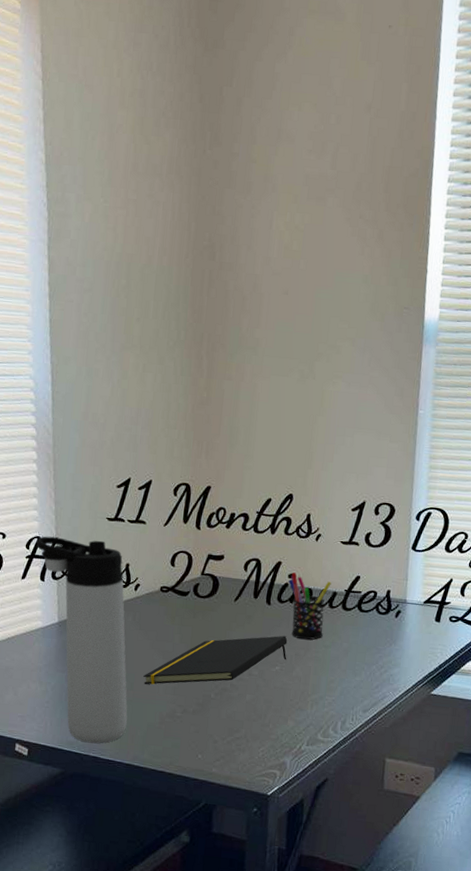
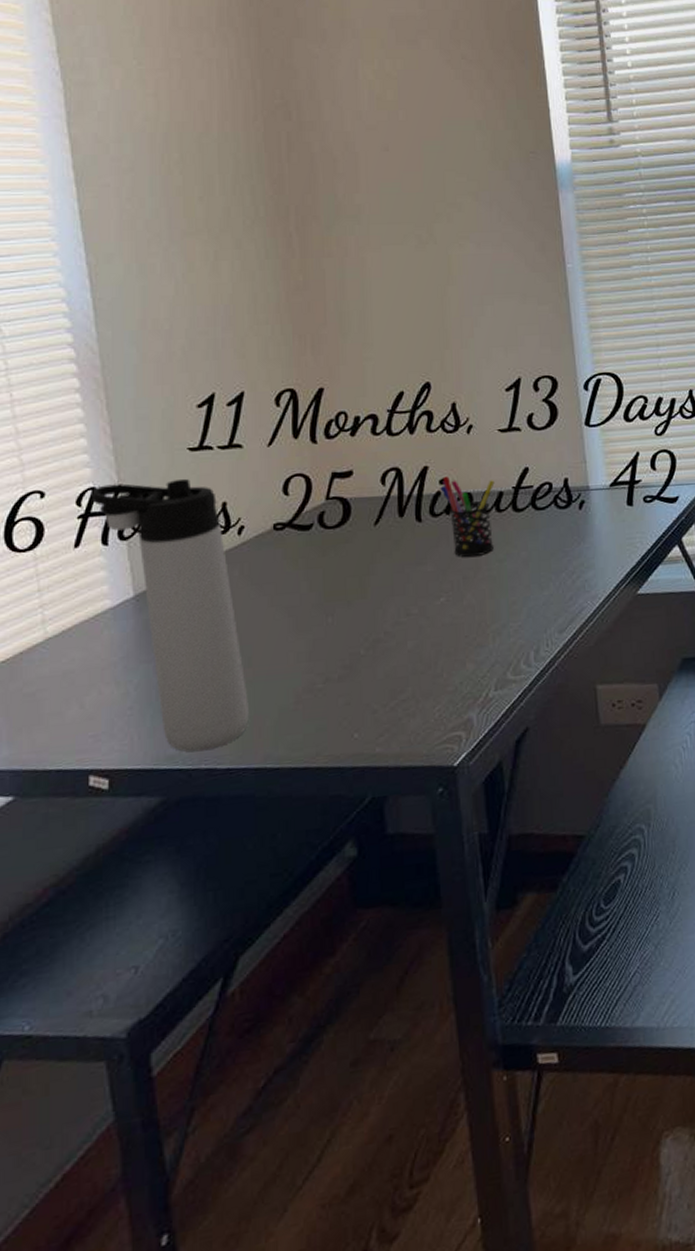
notepad: present [143,635,288,685] -> none [264,557,453,656]

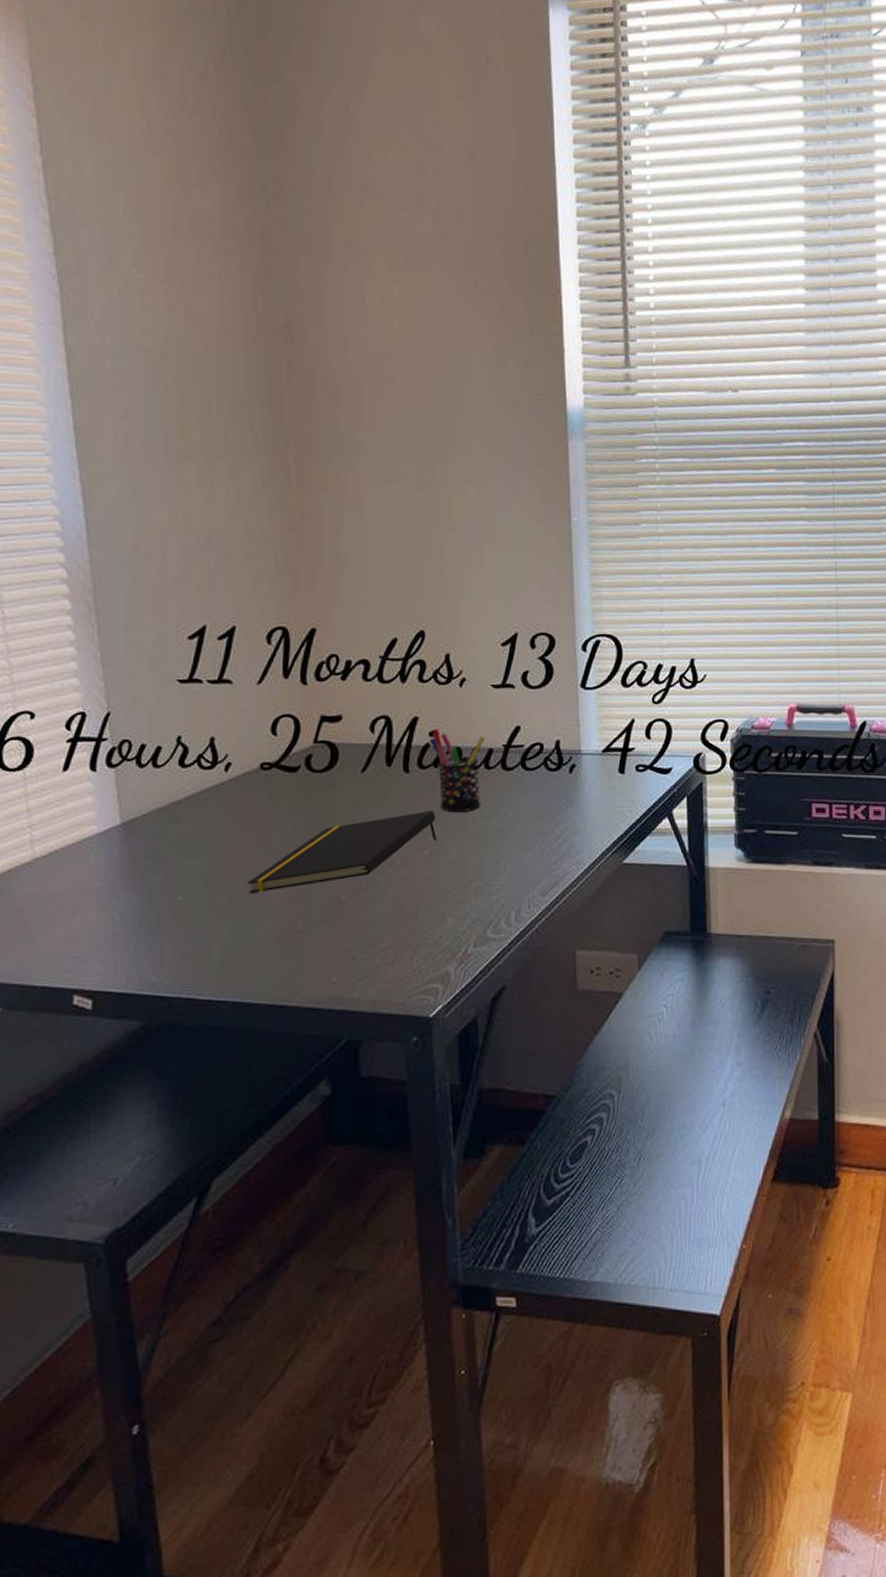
thermos bottle: present [90,478,249,752] -> none [80,710,230,981]
notepad: none [264,557,453,656] -> present [247,810,437,894]

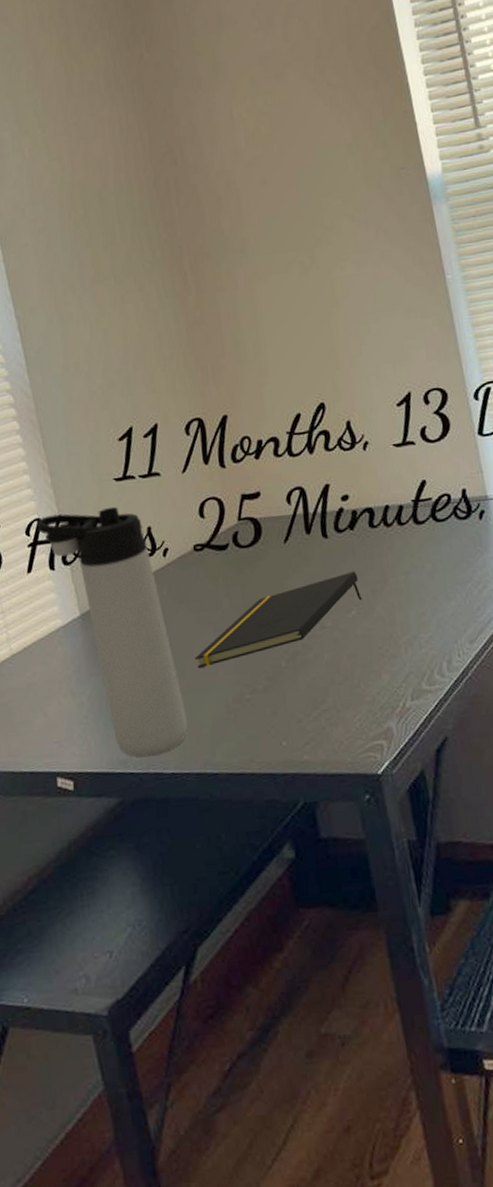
thermos bottle: none [80,710,230,981] -> present [37,506,188,758]
pen holder: present [429,729,485,812] -> none [342,493,399,571]

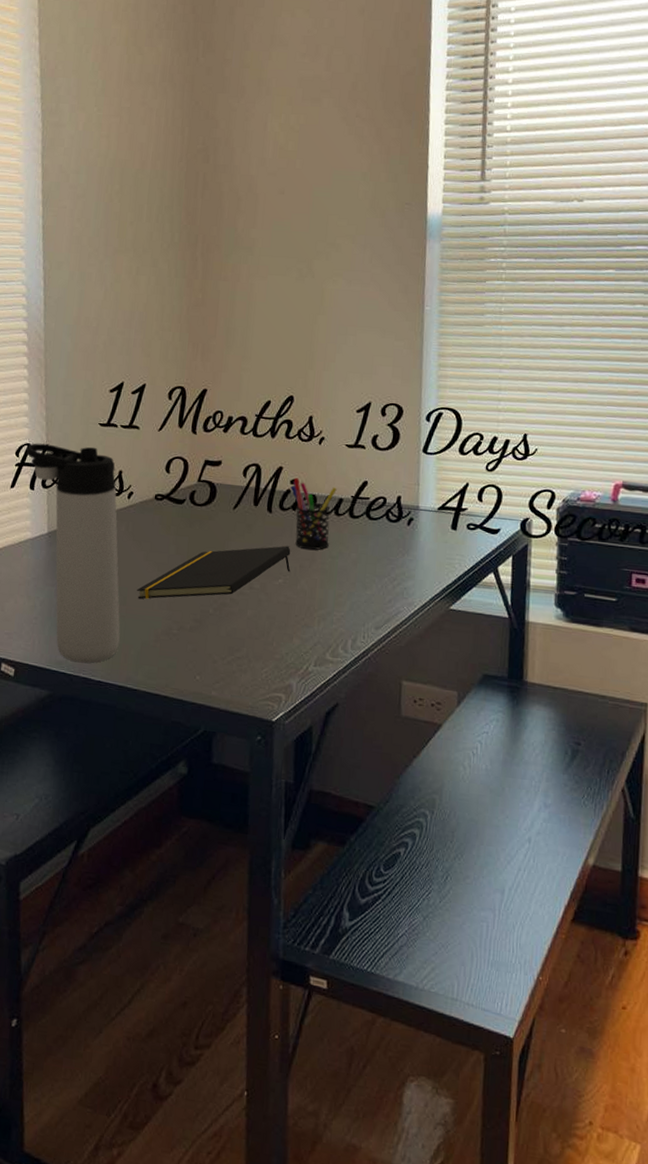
pen holder: none [342,493,399,571] -> present [290,478,337,550]

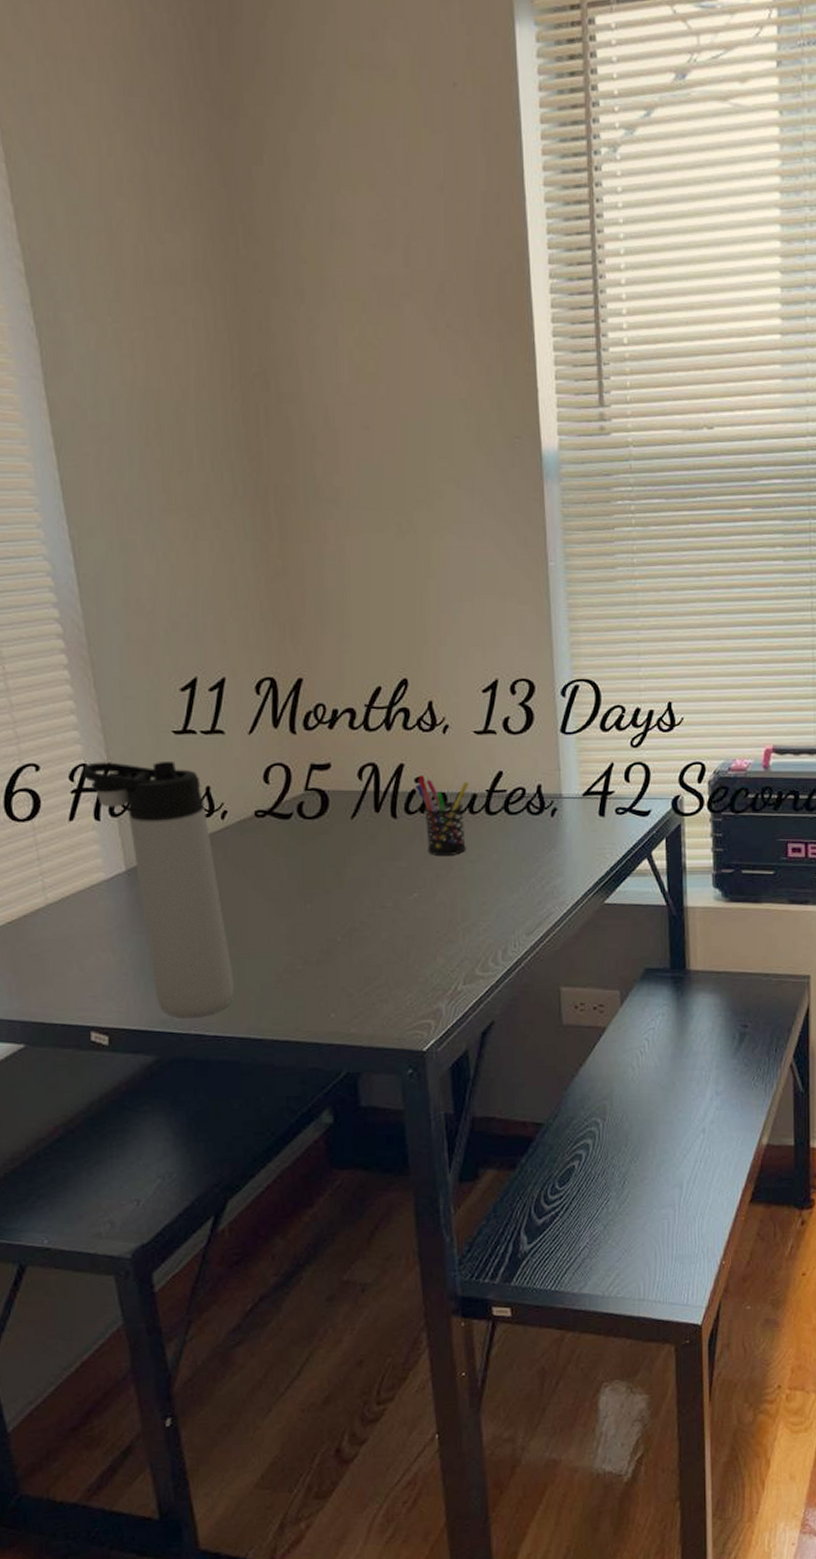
notepad: present [137,545,291,599] -> none [247,854,426,936]

